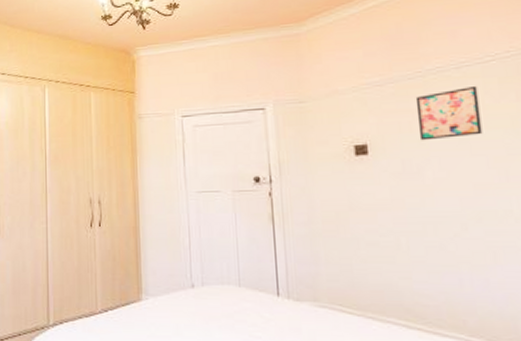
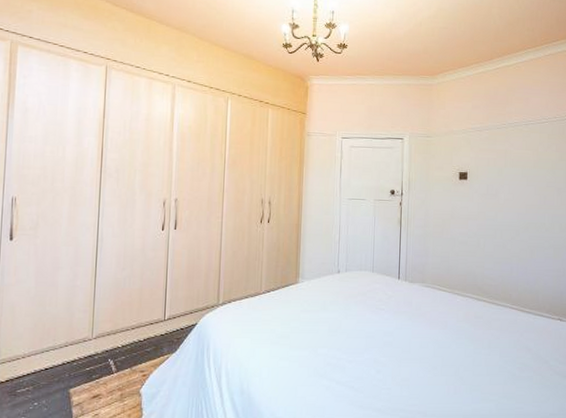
wall art: present [415,85,483,141] -> none [499,138,536,173]

